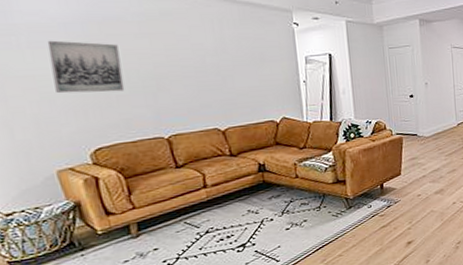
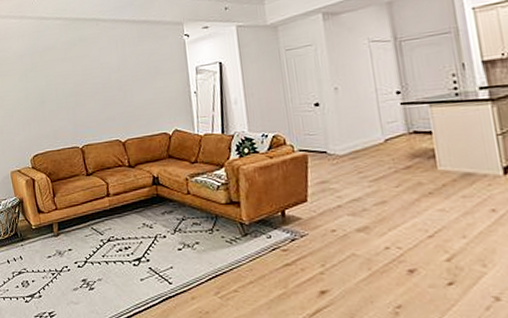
wall art: present [47,40,125,94] -> none [10,68,54,110]

